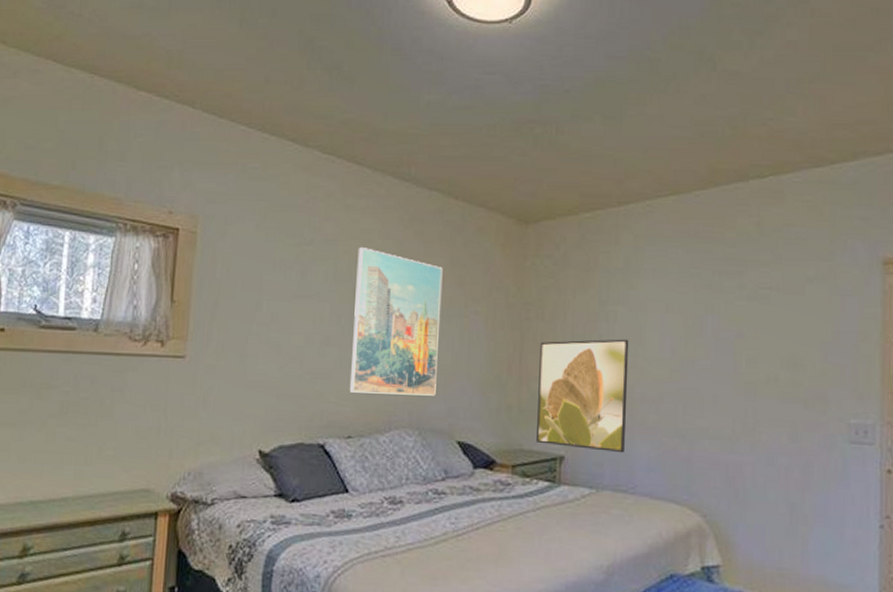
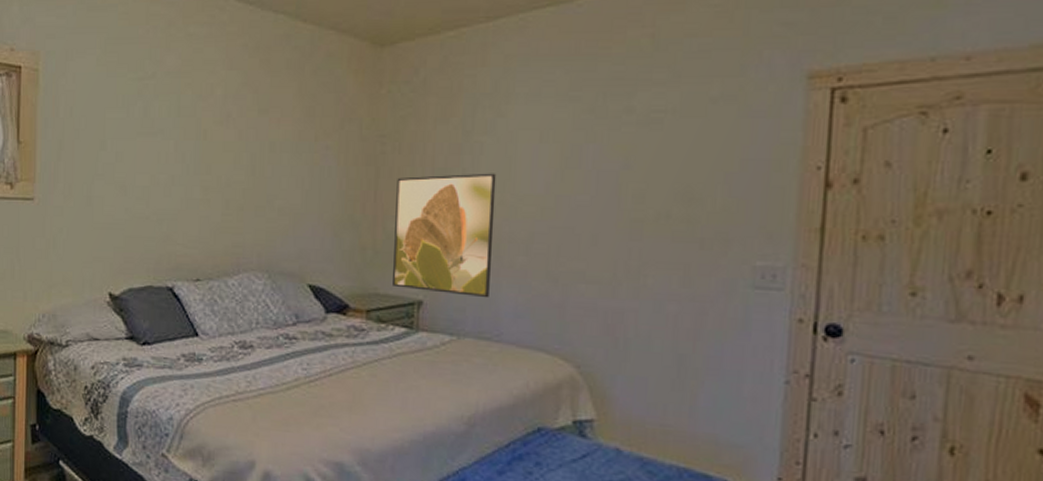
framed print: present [349,247,443,396] -> none [196,80,291,237]

